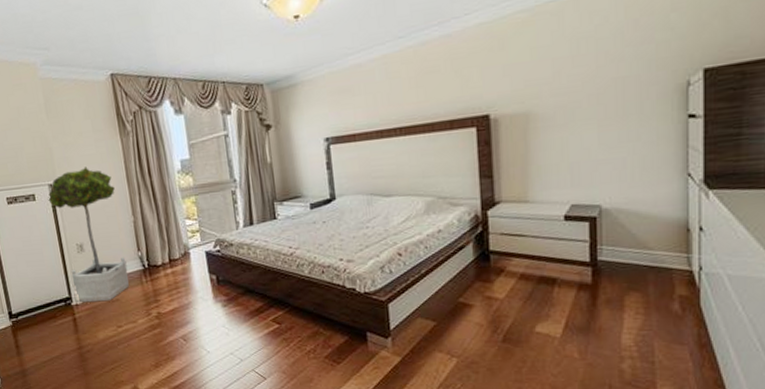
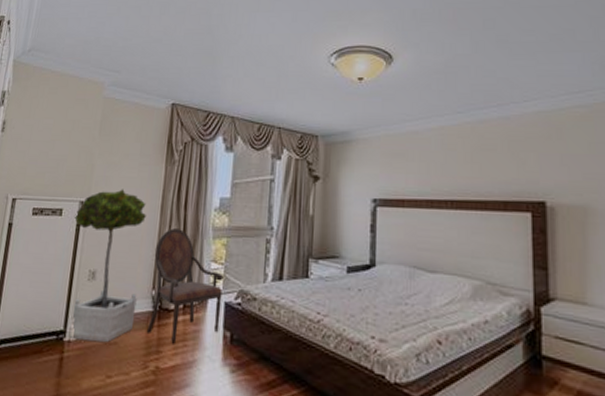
armchair: none [131,195,205,294] -> present [146,228,224,346]

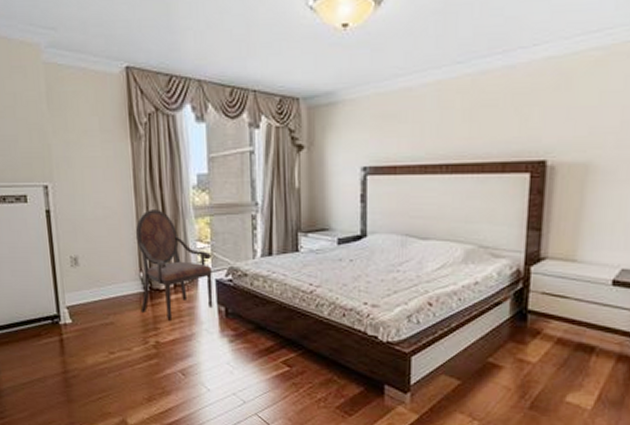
potted tree: present [69,189,146,342] -> none [42,170,127,323]

